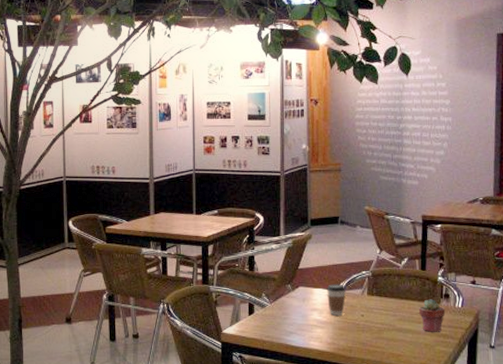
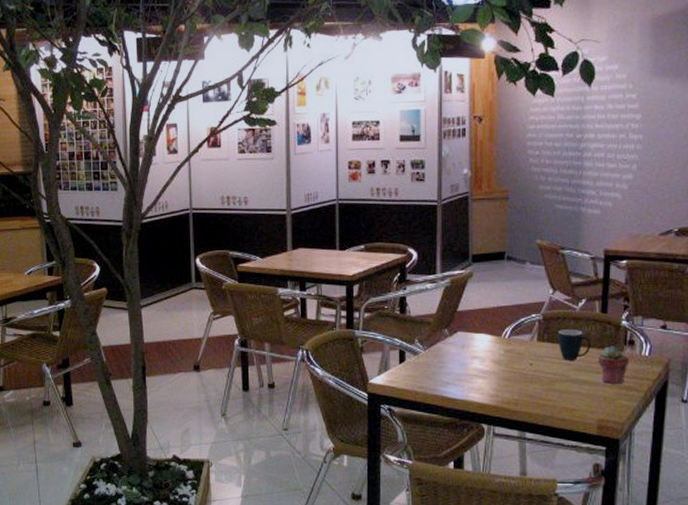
coffee cup: present [327,284,346,316] -> none [490,329,513,364]
mug: none [385,285,413,312] -> present [558,329,591,360]

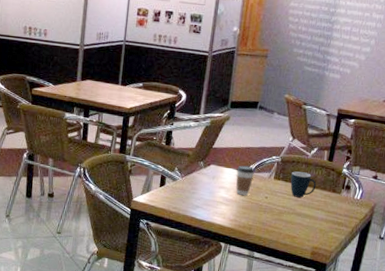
coffee cup: none [490,329,513,364] -> present [236,165,255,196]
potted succulent: present [598,346,630,384] -> none [319,188,345,220]

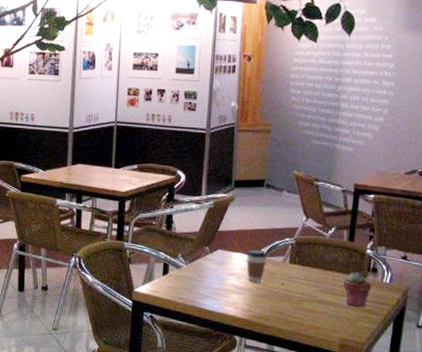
mug: present [290,171,317,198] -> none [308,254,338,283]
potted succulent: none [319,188,345,220] -> present [343,272,372,307]

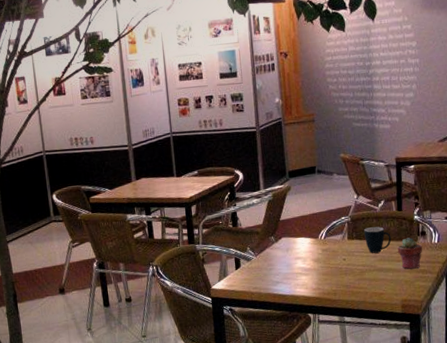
coffee cup: present [246,249,267,282] -> none [309,231,328,262]
mug: none [308,254,338,283] -> present [364,226,392,253]

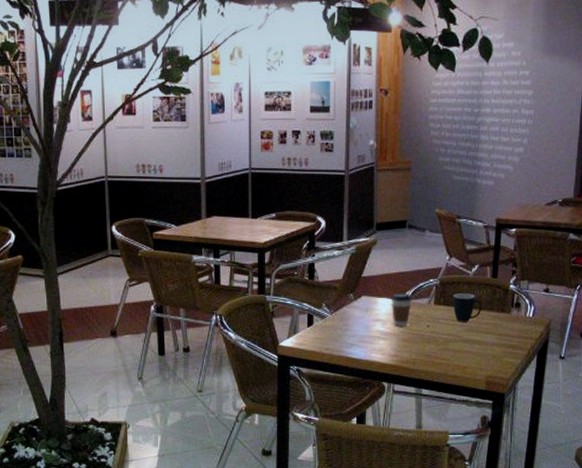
coffee cup: none [309,231,328,262] -> present [392,293,412,326]
potted succulent: present [398,237,423,269] -> none [488,308,516,343]

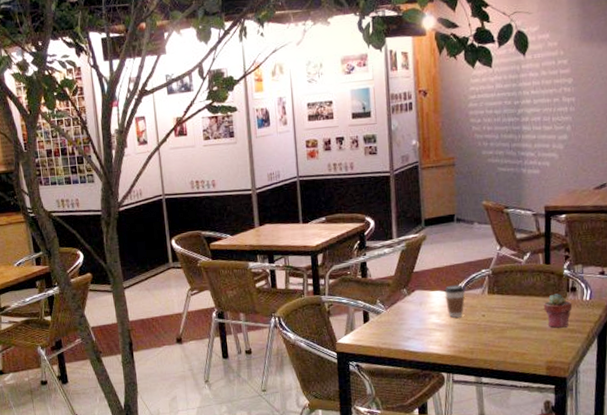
mug: present [453,293,482,322] -> none [507,281,537,310]
potted succulent: none [488,308,516,343] -> present [544,293,573,328]

